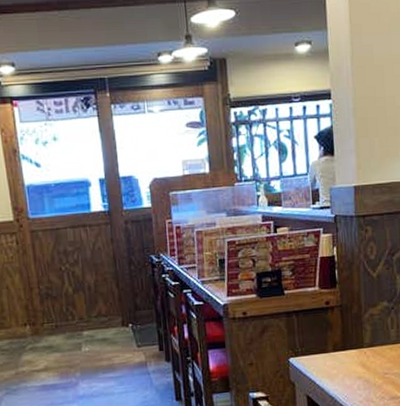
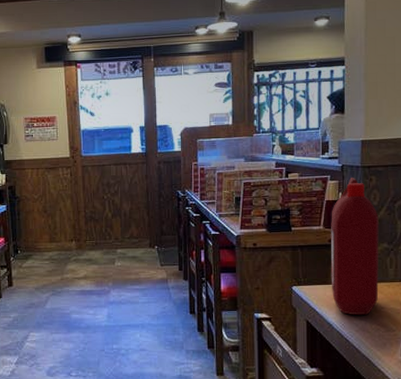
ketchup jug: none [326,228,381,385] -> present [330,177,379,315]

